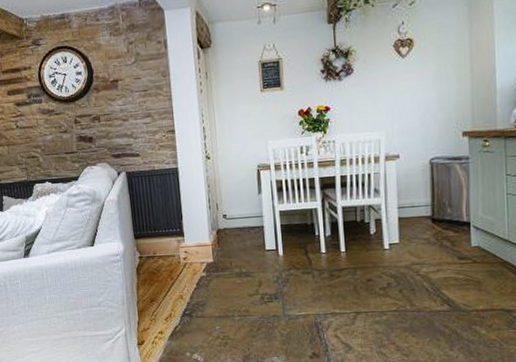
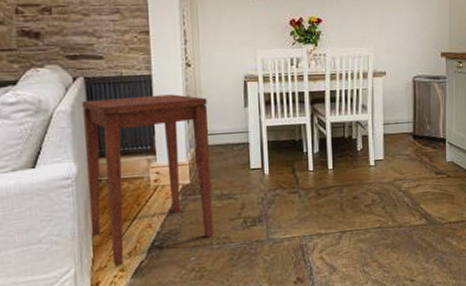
side table: none [126,184,235,329] -> present [83,94,214,266]

